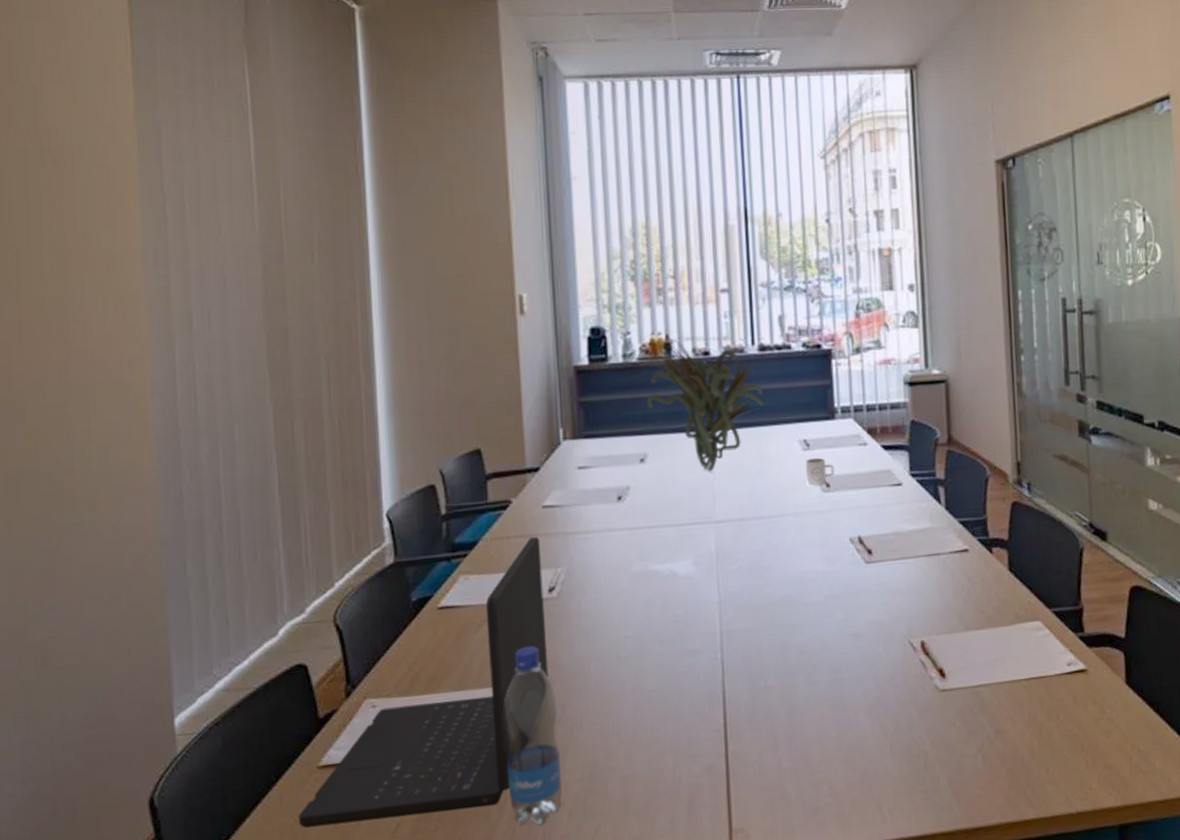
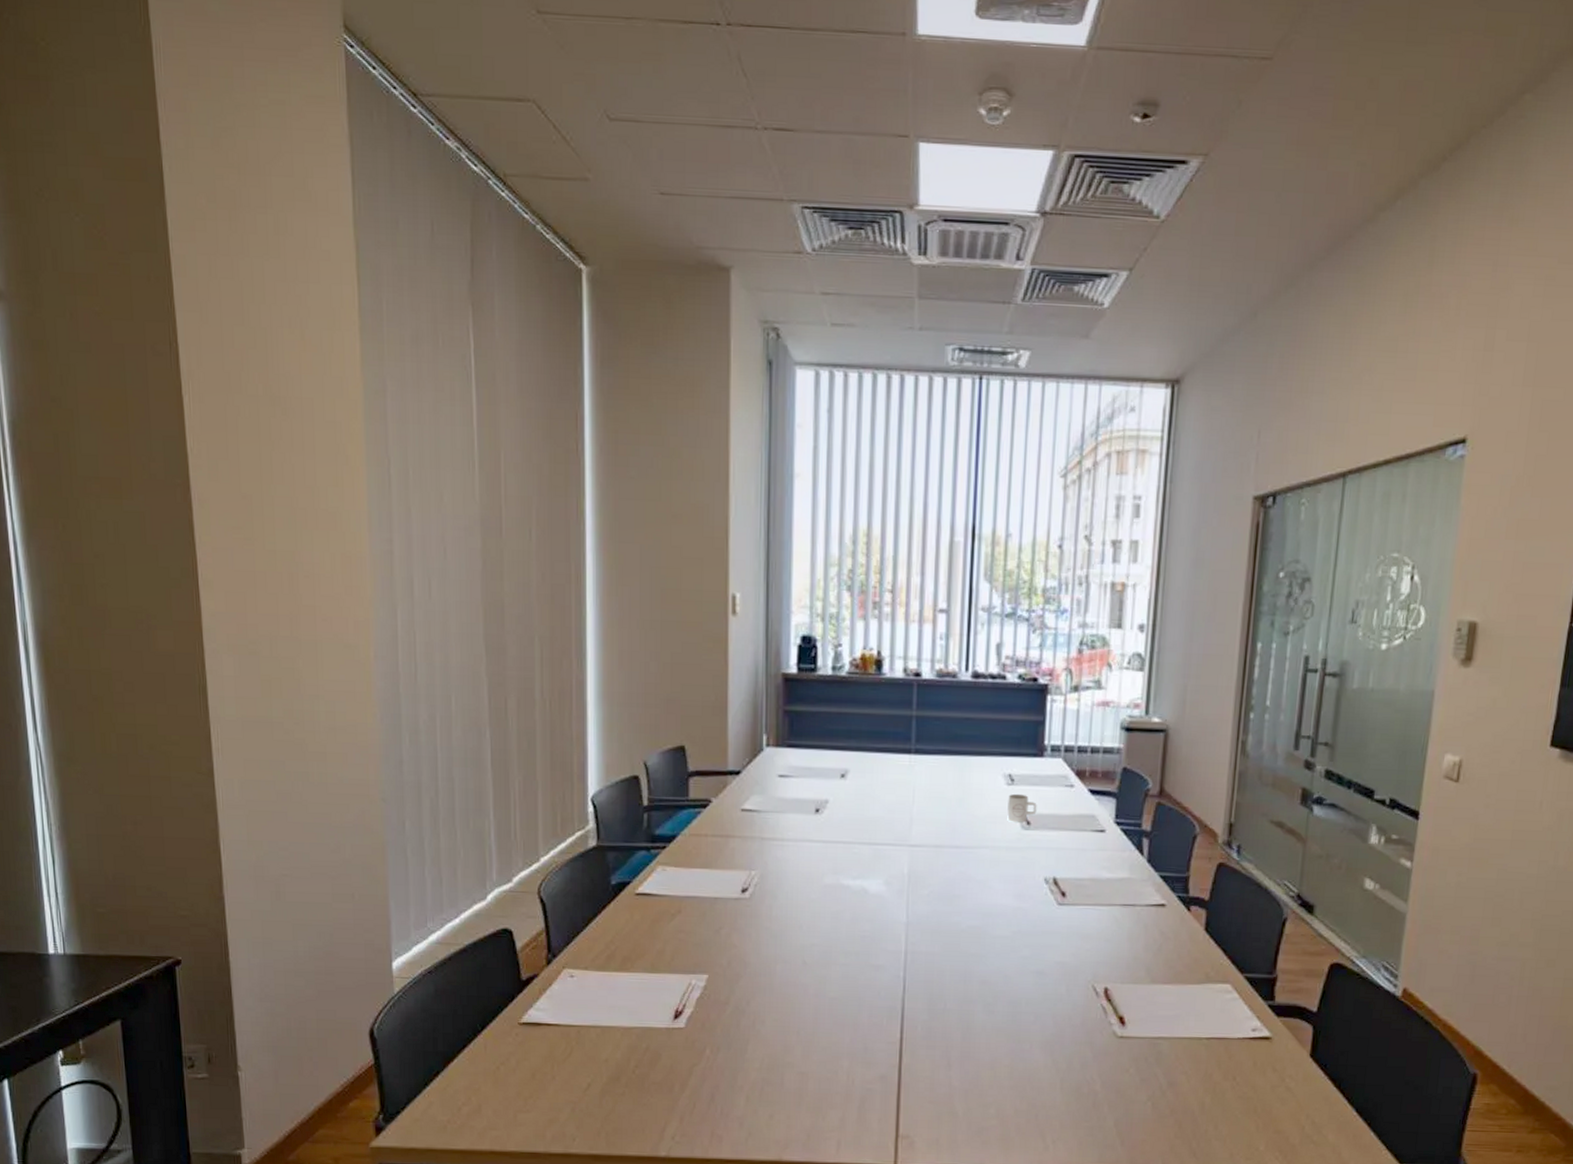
laptop: present [299,536,549,828] -> none [501,837,737,1081]
bottle: present [504,646,563,825] -> none [692,940,742,1103]
decorative plant: present [646,340,764,472] -> none [852,657,972,796]

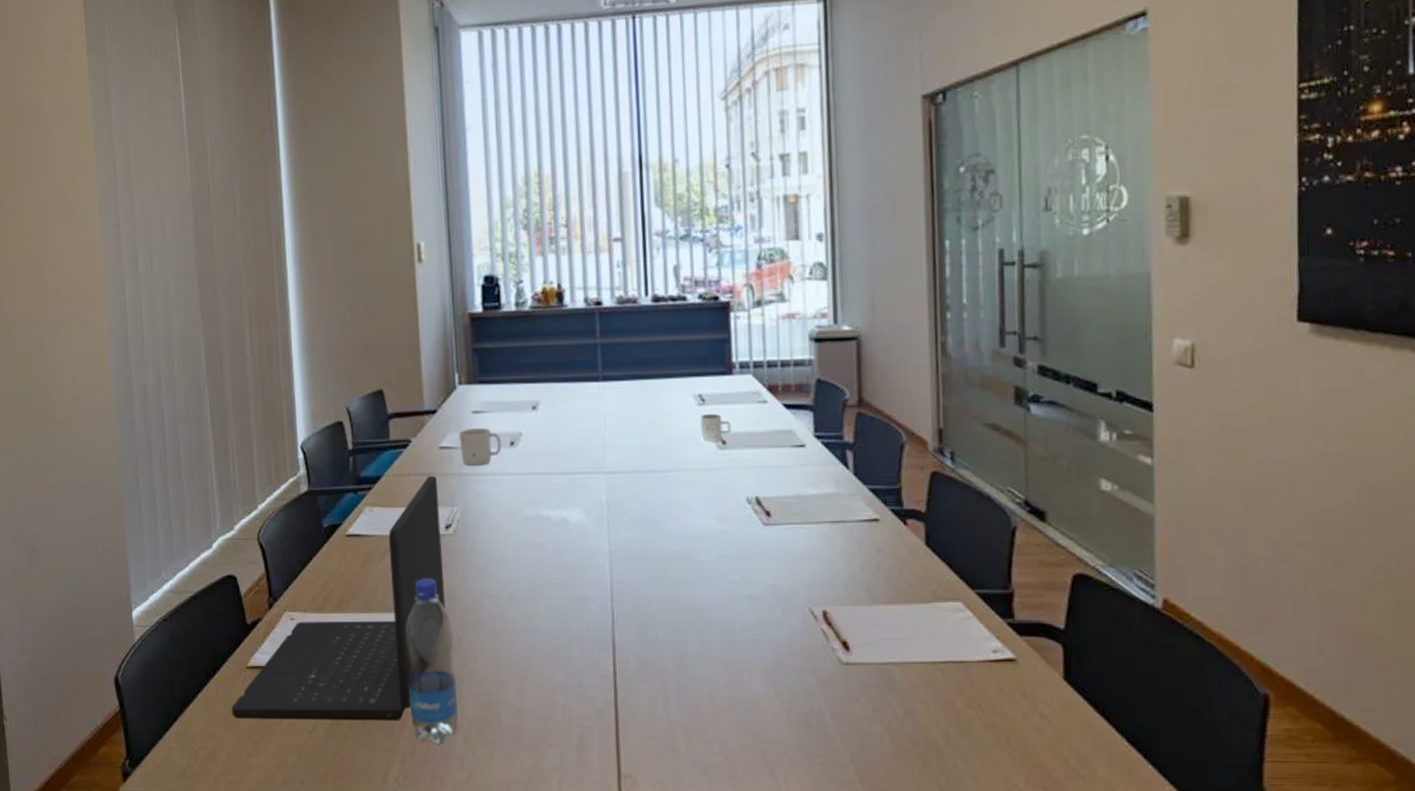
laptop: none [501,837,737,1081] -> present [232,475,446,721]
bottle: none [692,940,742,1103] -> present [405,578,459,744]
mug: none [762,792,807,831] -> present [458,427,502,466]

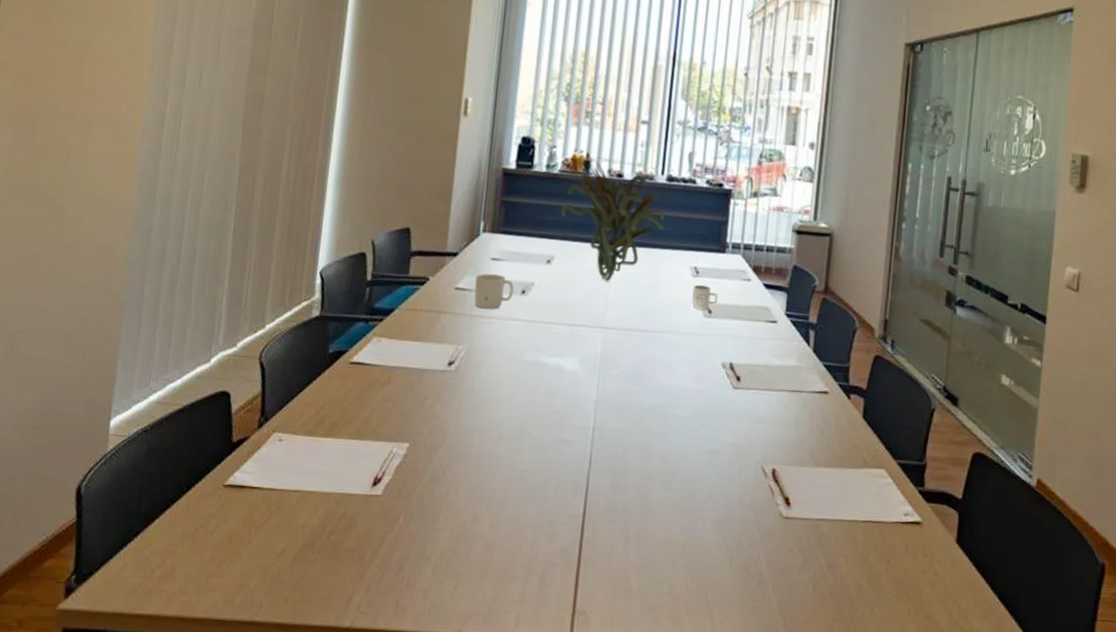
laptop: present [232,475,446,721] -> none [199,313,448,549]
bottle: present [405,578,459,744] -> none [383,410,439,573]
decorative plant: none [538,289,657,423] -> present [560,159,665,282]

